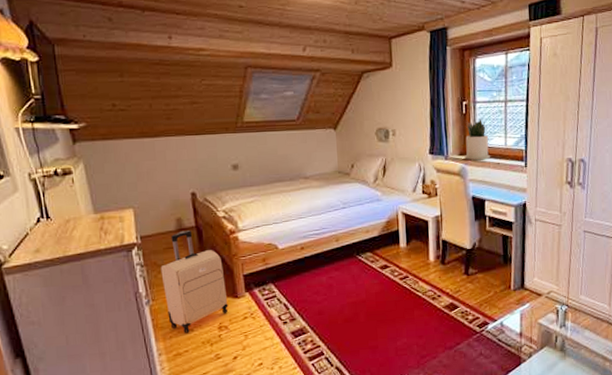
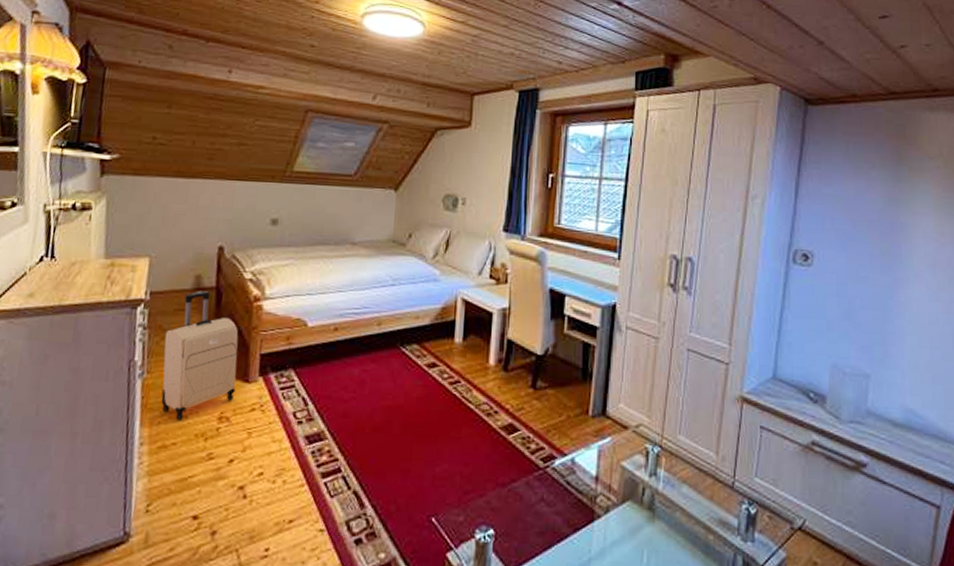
planter: present [464,119,490,161] -> none [545,195,576,246]

